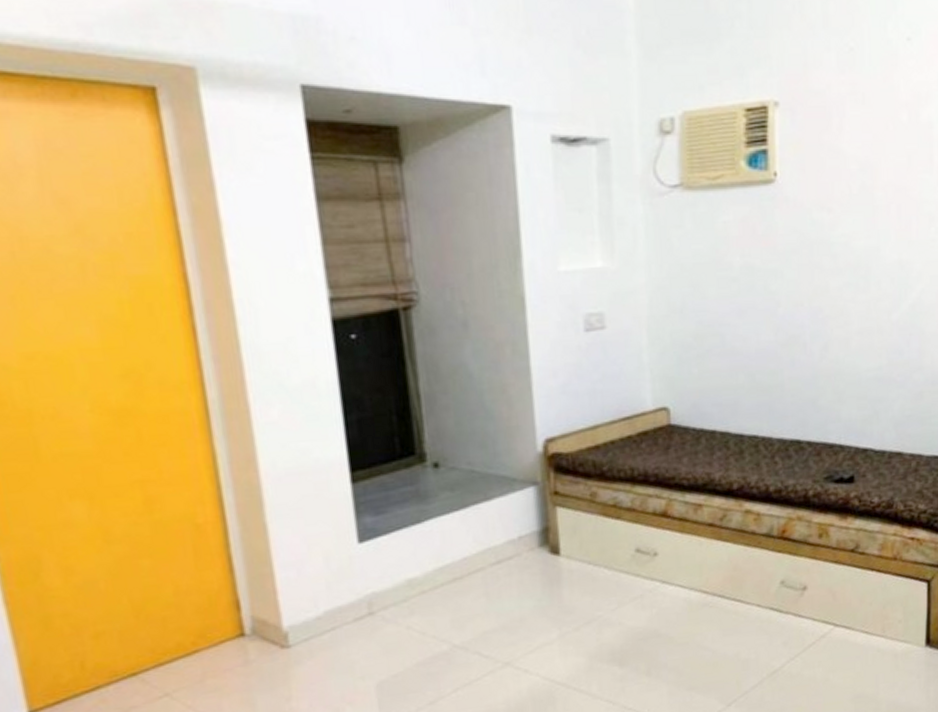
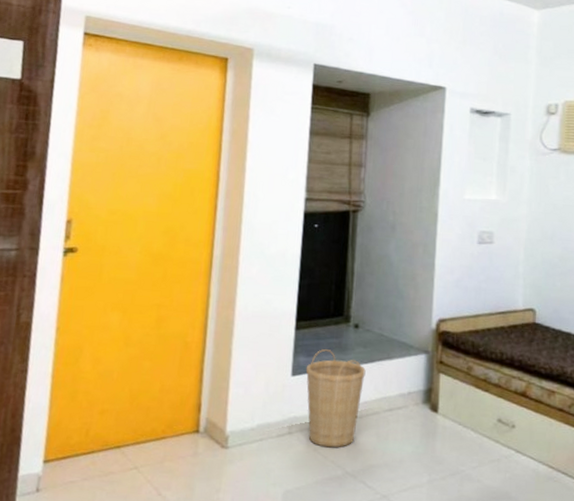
basket: none [376,501,459,622] -> present [305,349,366,448]

